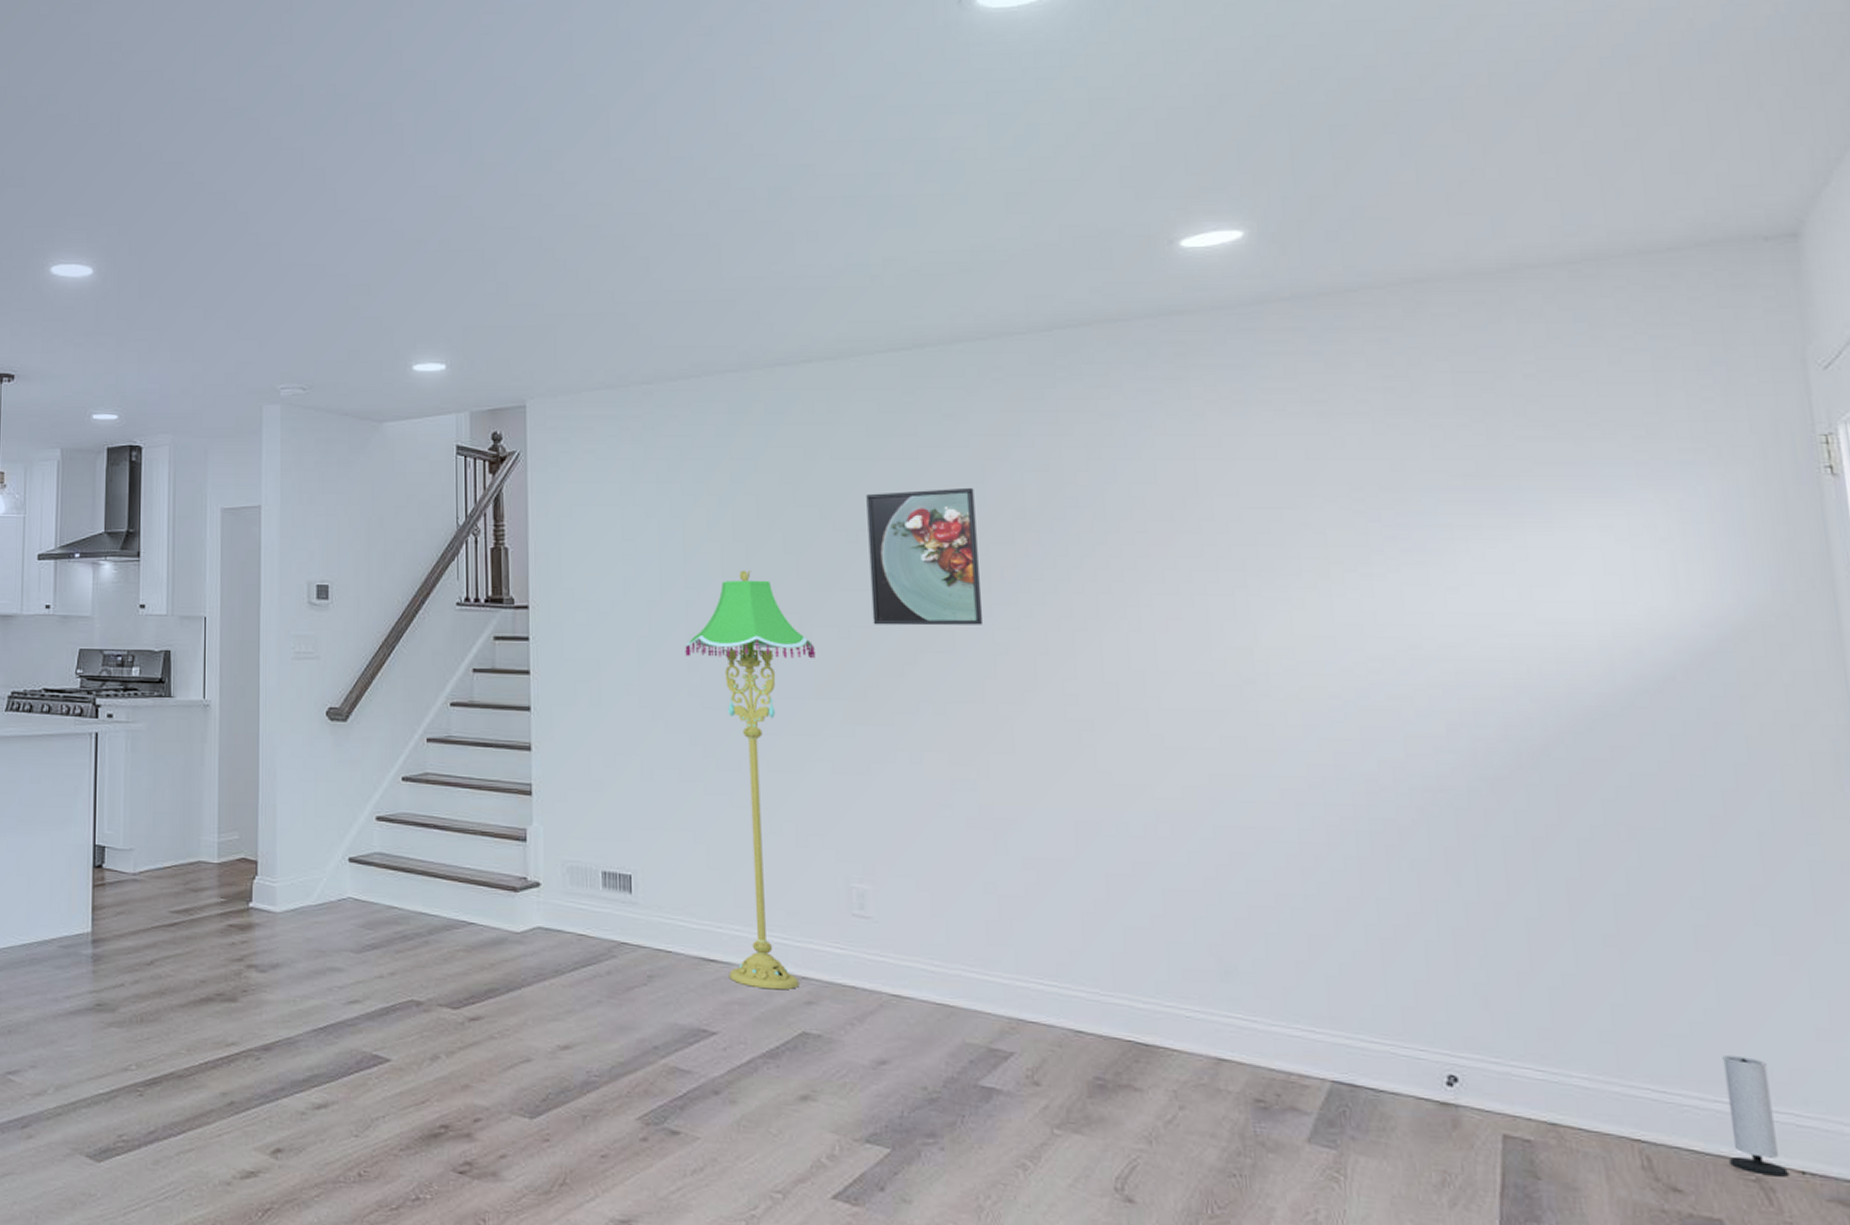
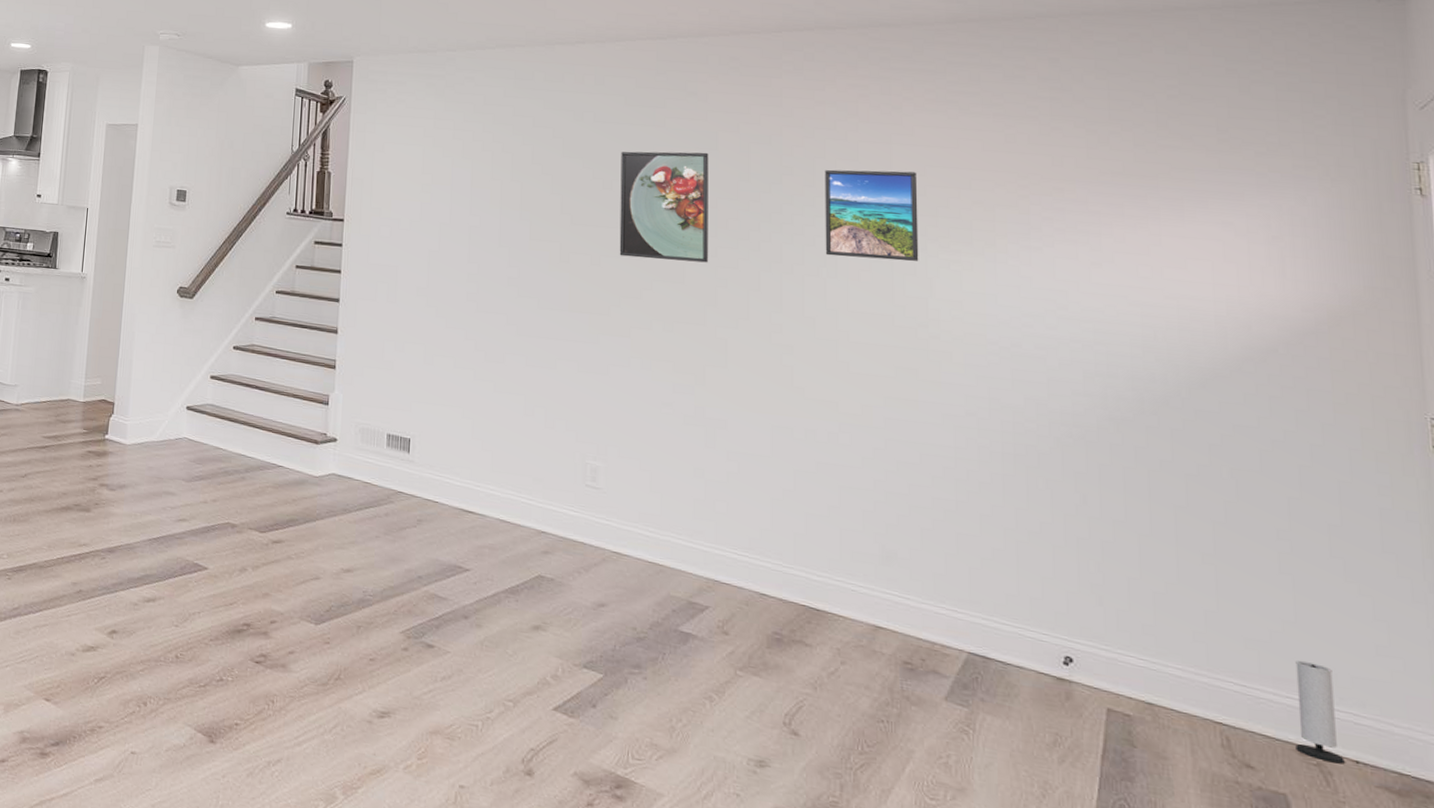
floor lamp: present [685,571,815,990] -> none [466,204,571,540]
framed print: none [1116,492,1239,605] -> present [824,169,919,261]

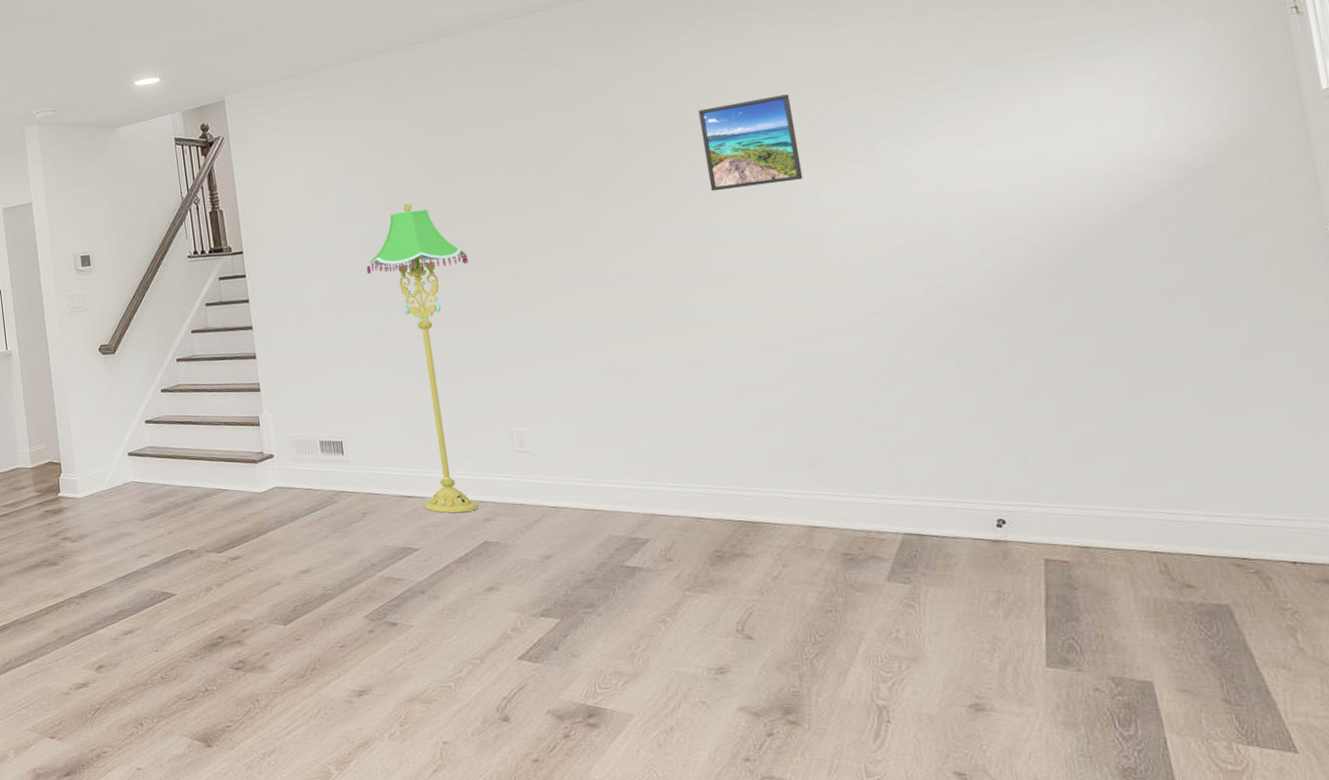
floor lamp: none [466,204,571,540] -> present [366,203,479,513]
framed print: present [619,151,709,263] -> none [497,117,599,232]
speaker: present [1295,660,1345,764] -> none [1223,479,1282,568]

